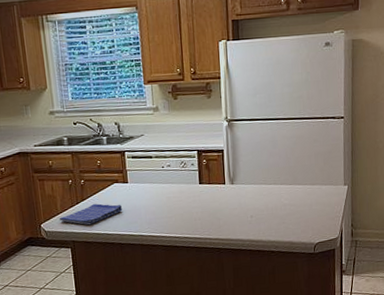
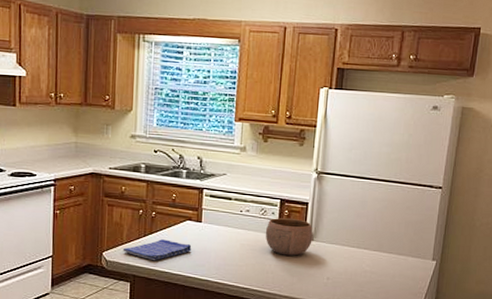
bowl: none [188,166,232,202] -> present [265,217,313,256]

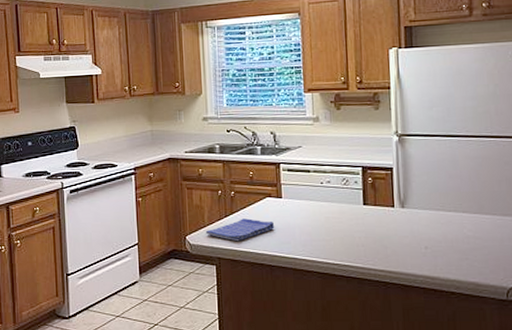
bowl: present [265,217,313,256] -> none [350,185,403,226]

